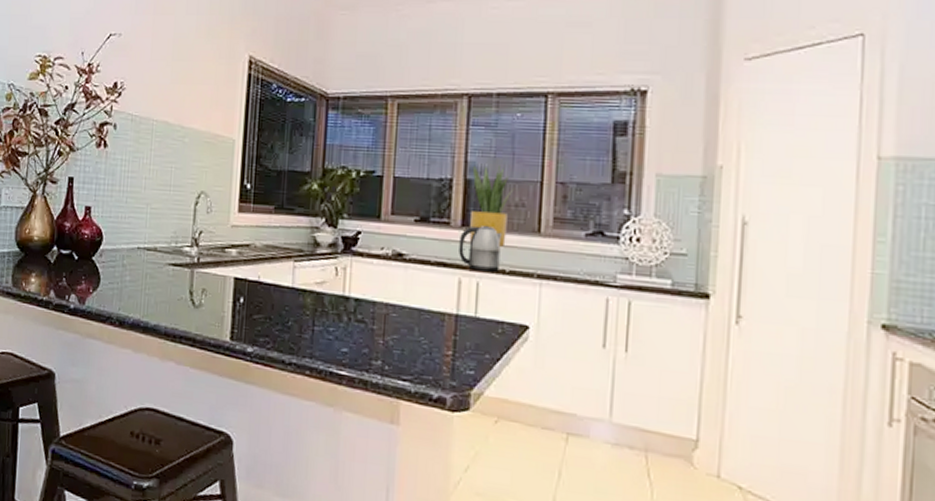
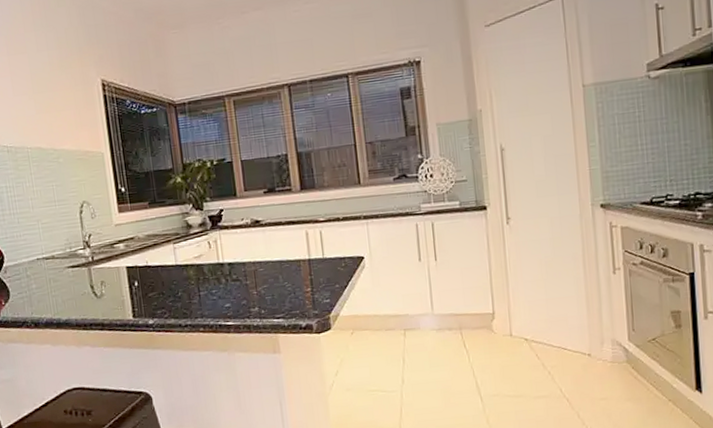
kettle: present [459,225,502,272] -> none [301,185,335,223]
planter: present [469,164,514,247] -> none [301,136,336,202]

